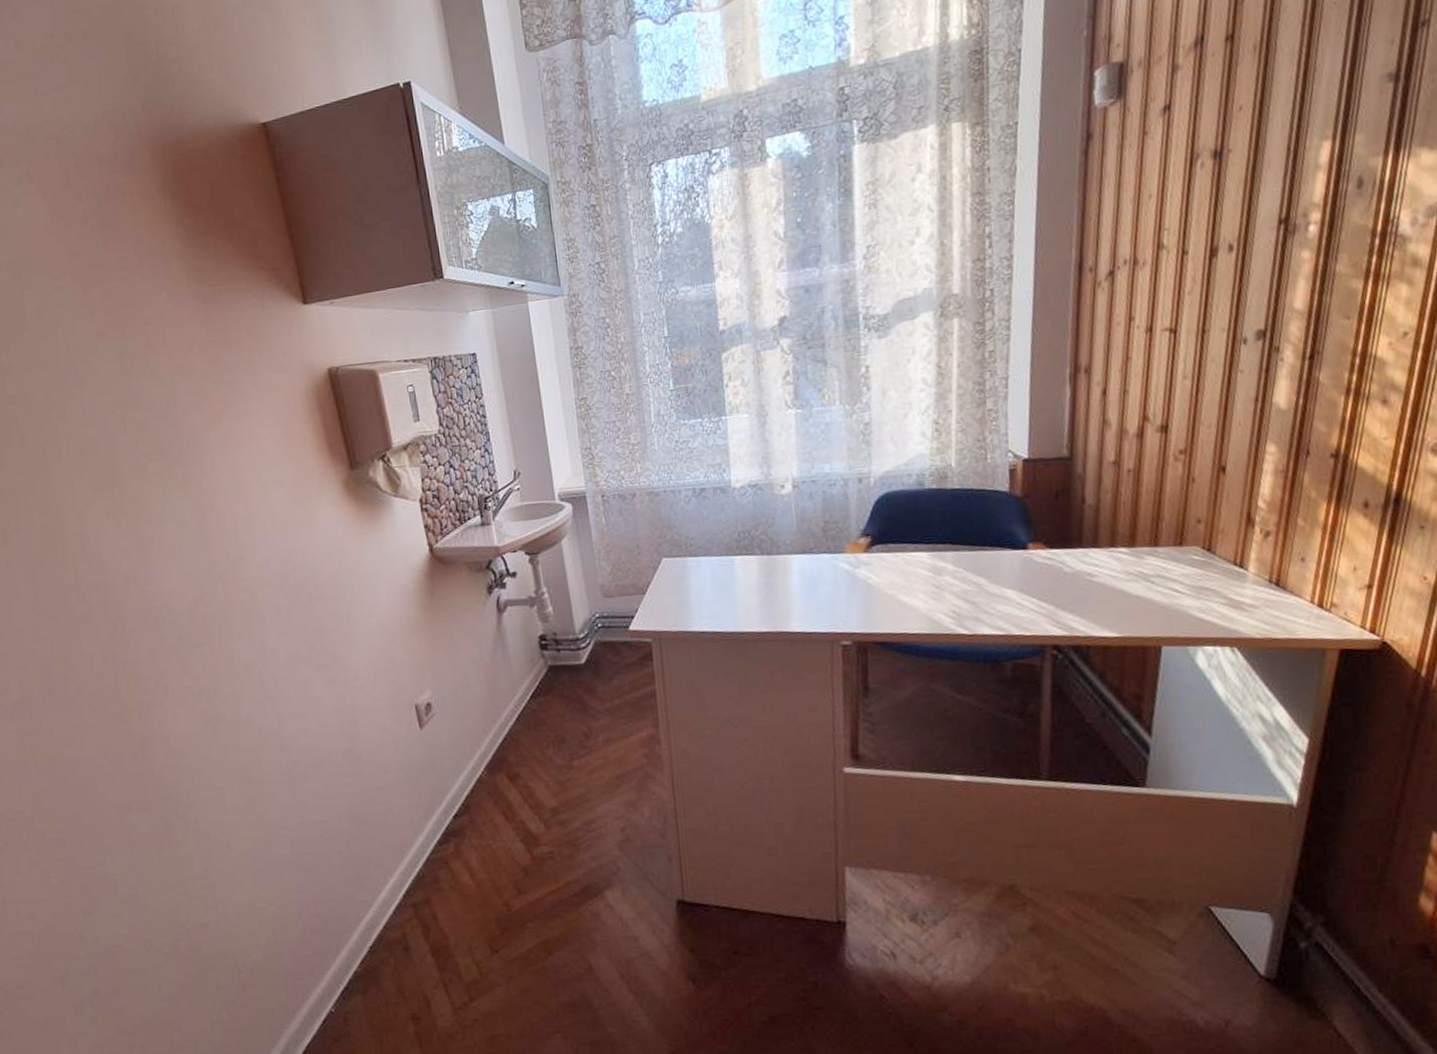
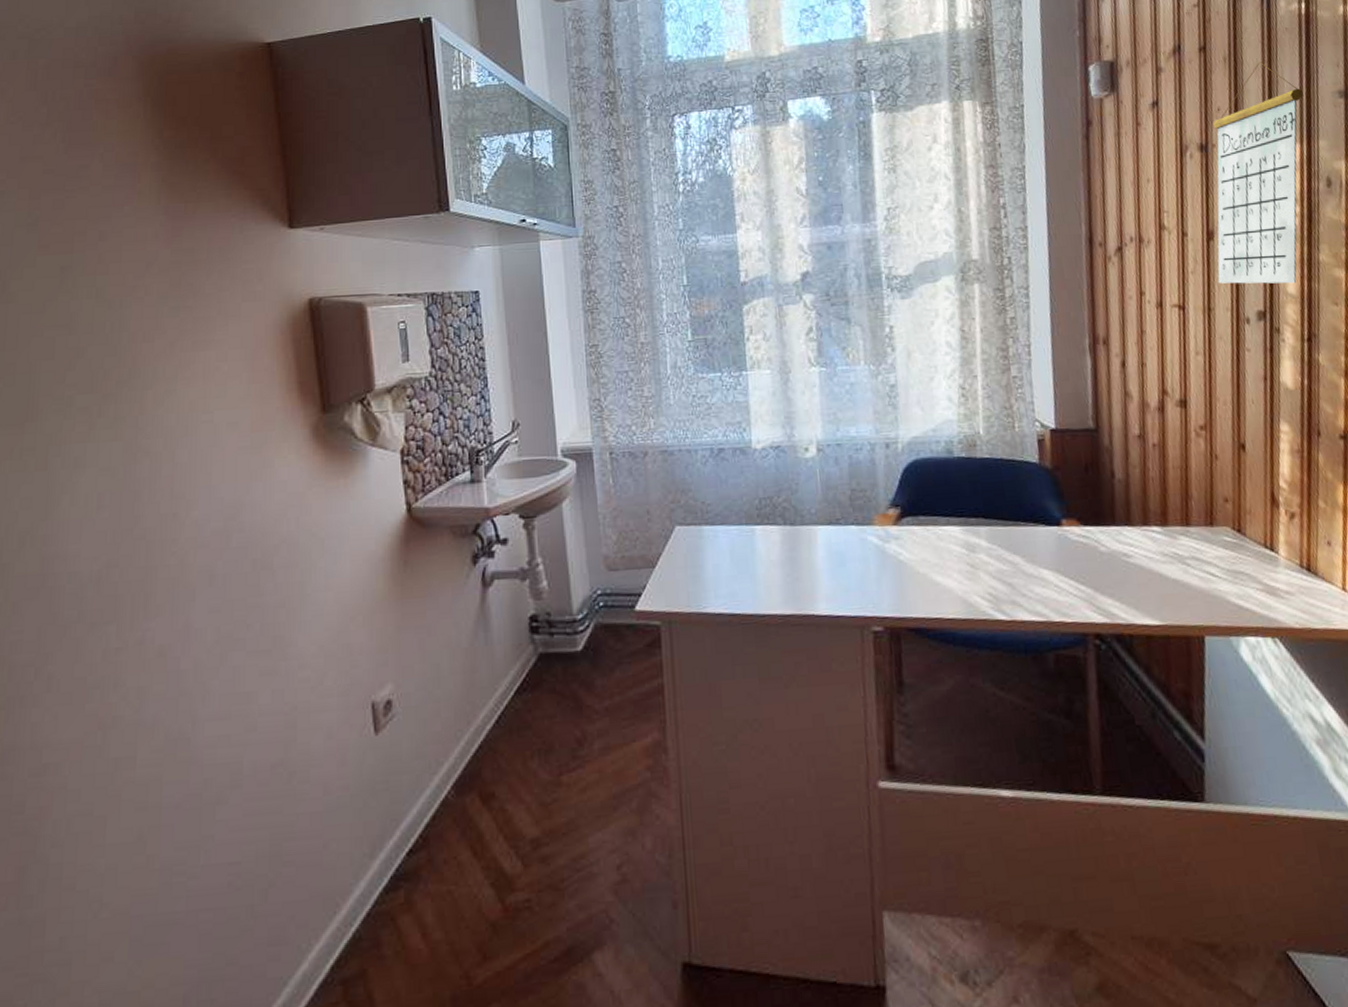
calendar: none [1216,45,1345,304] -> present [1213,61,1304,284]

